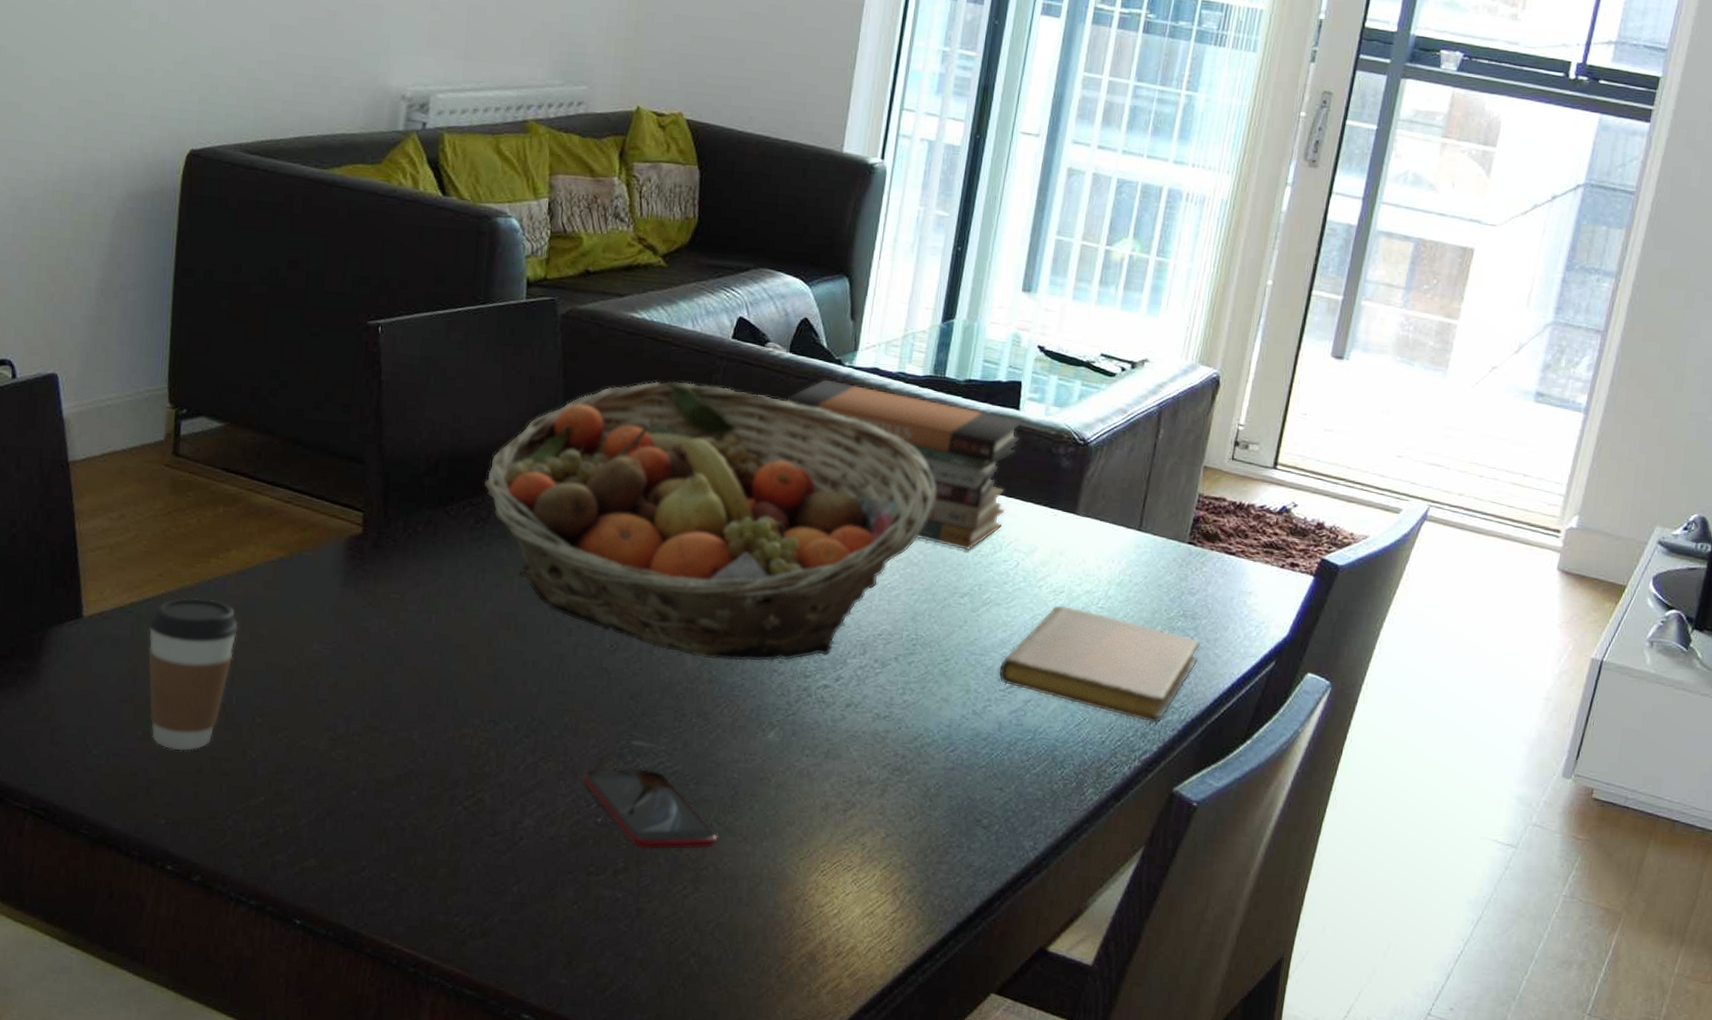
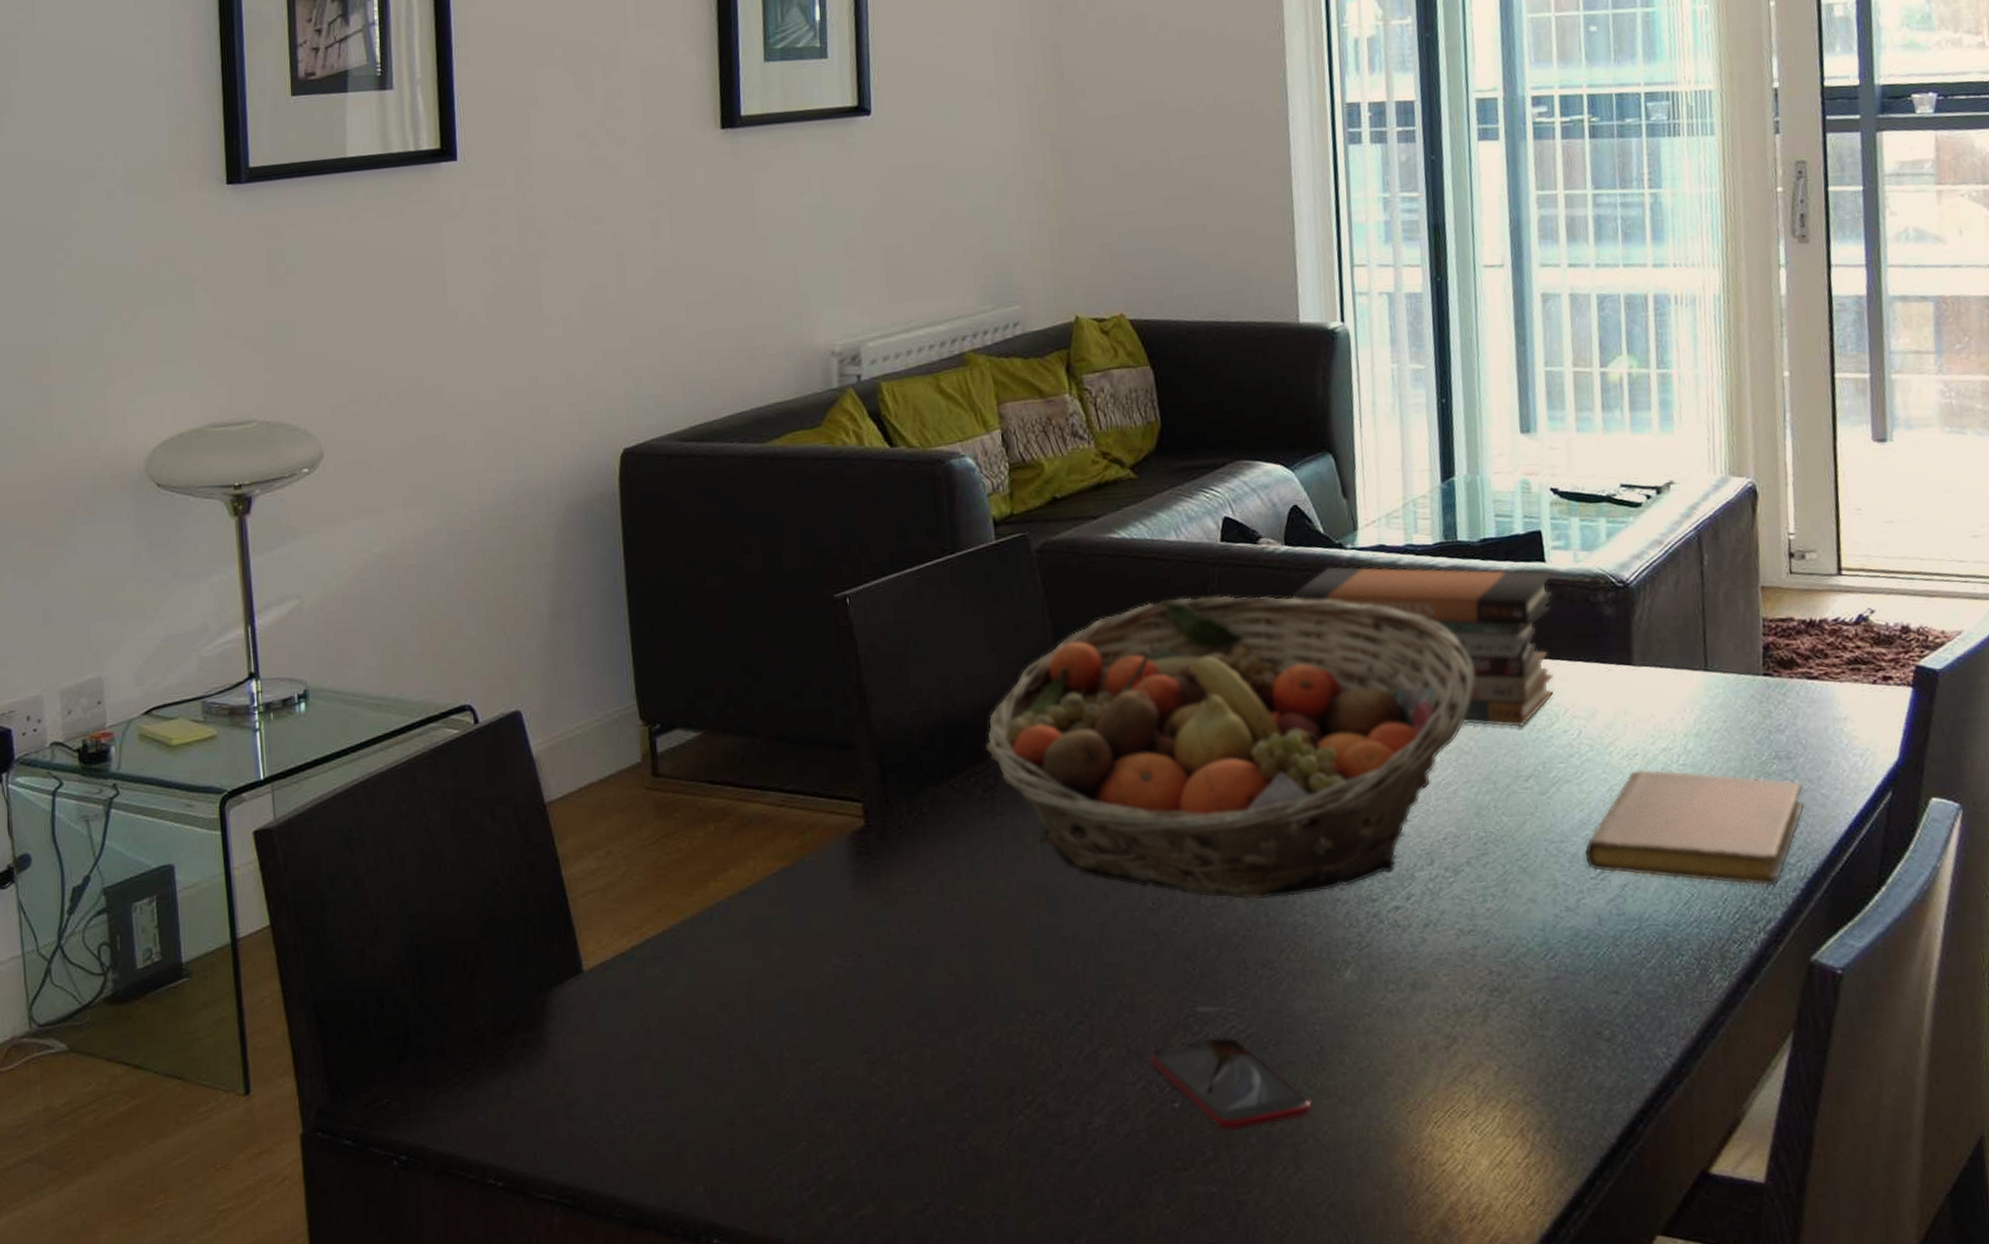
coffee cup: present [147,597,239,751] -> none [652,927,751,1105]

